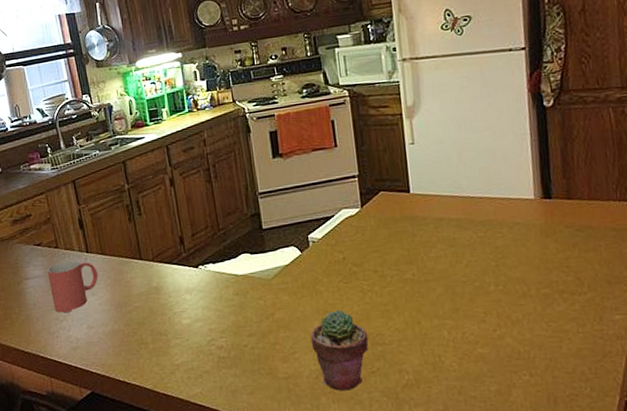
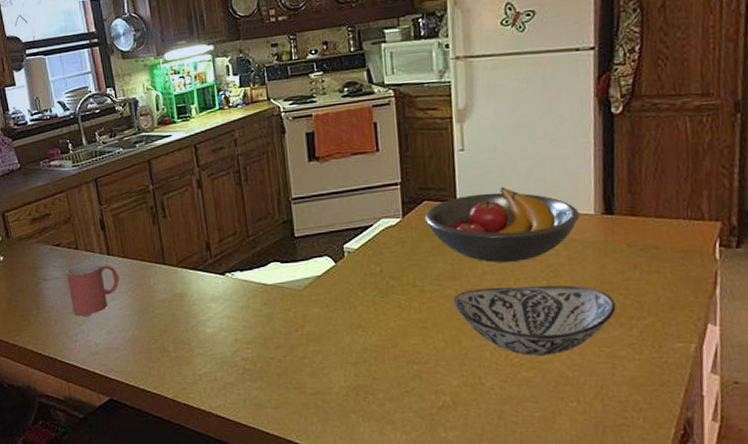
potted succulent: present [310,309,369,391] -> none [341,325,404,410]
fruit bowl: none [381,176,522,247] -> present [424,186,580,262]
decorative bowl: none [411,265,559,333] -> present [453,285,616,356]

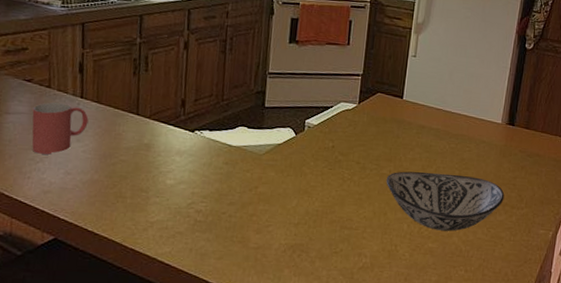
fruit bowl: present [424,186,580,262] -> none [376,91,491,153]

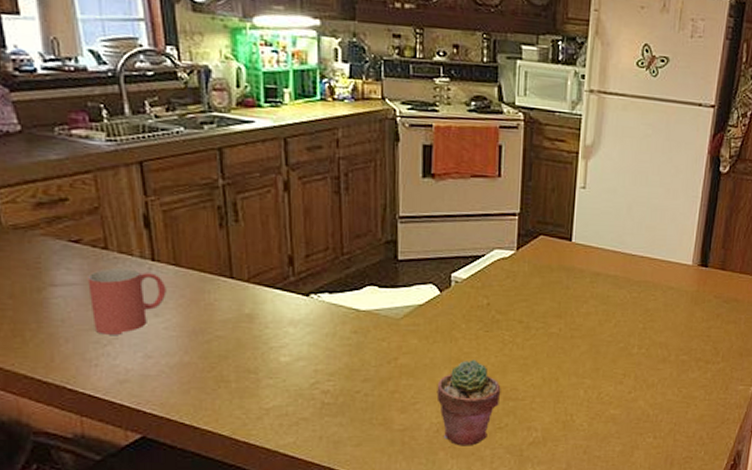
potted succulent: none [286,192,339,266] -> present [436,360,501,446]
decorative bowl: present [386,171,505,231] -> none [556,327,698,394]

